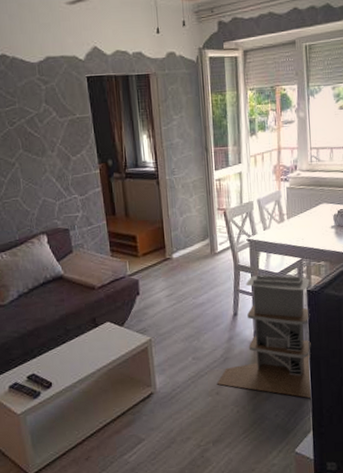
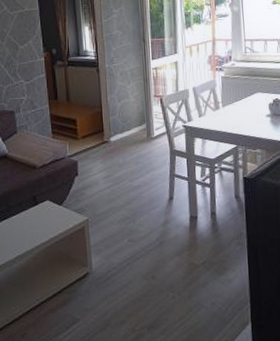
staircase: present [217,274,312,399] -> none [153,160,250,288]

